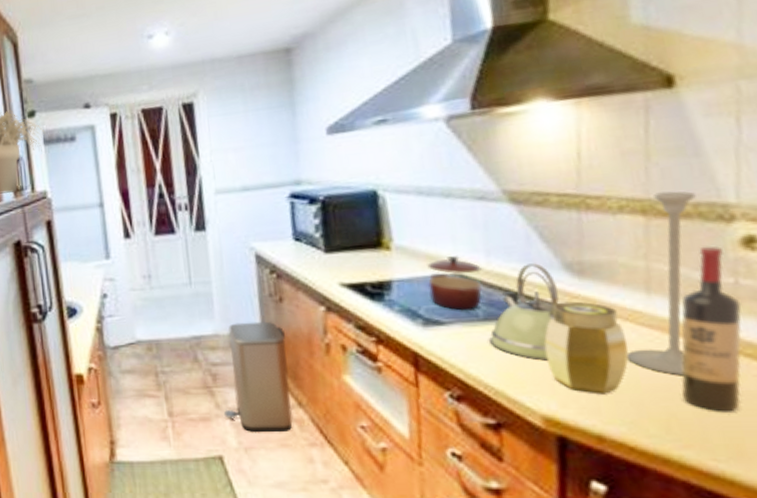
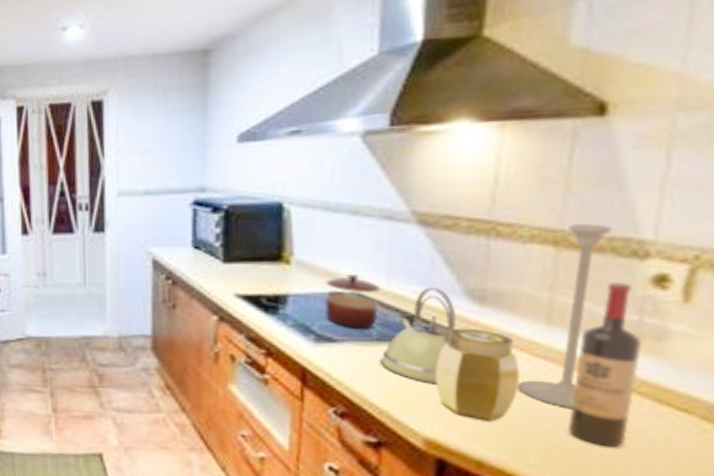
pedal bin: present [223,321,293,433] -> none [107,326,175,435]

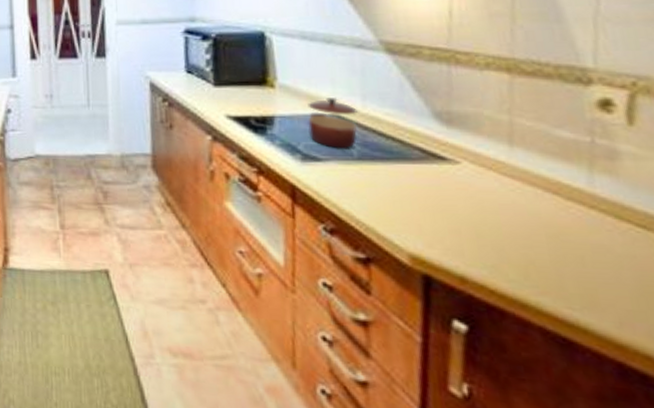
kettle: present [380,287,457,385] -> none [362,110,429,202]
jar: present [434,328,521,422] -> none [413,148,492,238]
candlestick: present [517,223,612,409] -> none [489,53,557,226]
wine bottle: present [569,282,642,447] -> none [540,105,597,262]

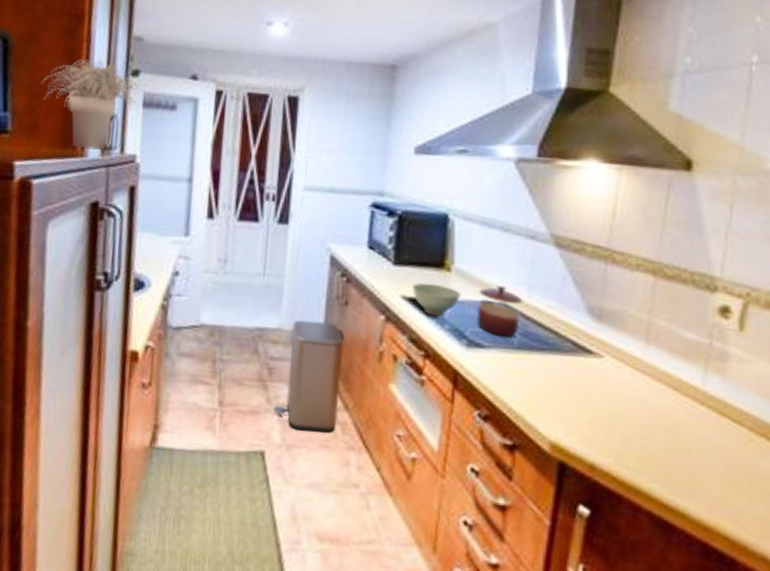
pedal bin: none [111,145,176,251] -> present [273,320,344,433]
bowl: none [236,101,289,132] -> present [413,282,462,316]

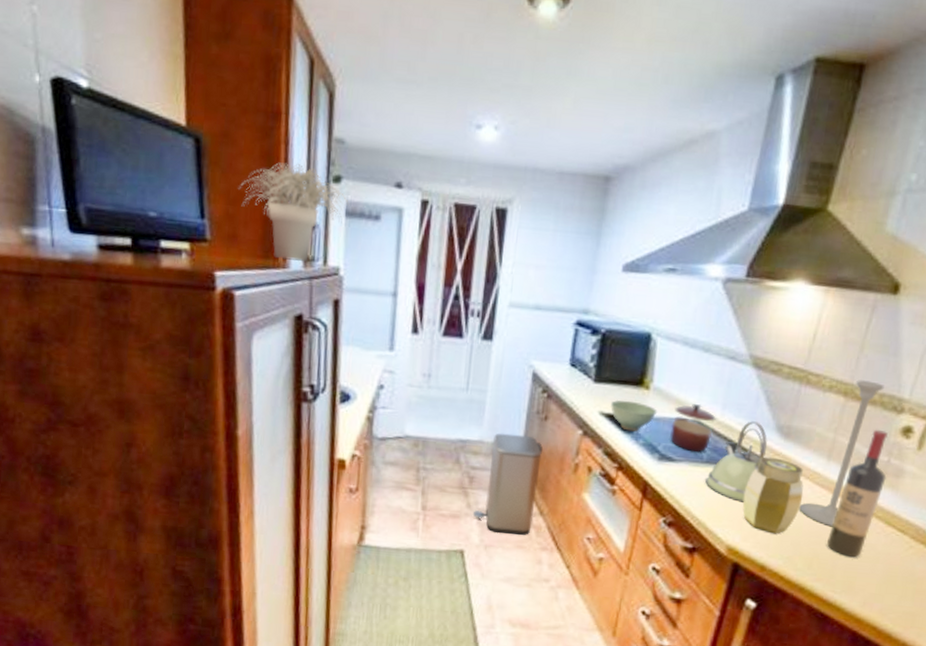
kettle: none [519,303,580,392] -> present [705,421,768,502]
jar: none [561,341,625,428] -> present [742,456,804,534]
candlestick: none [623,258,693,419] -> present [799,380,884,527]
wine bottle: none [659,309,711,453] -> present [827,429,888,557]

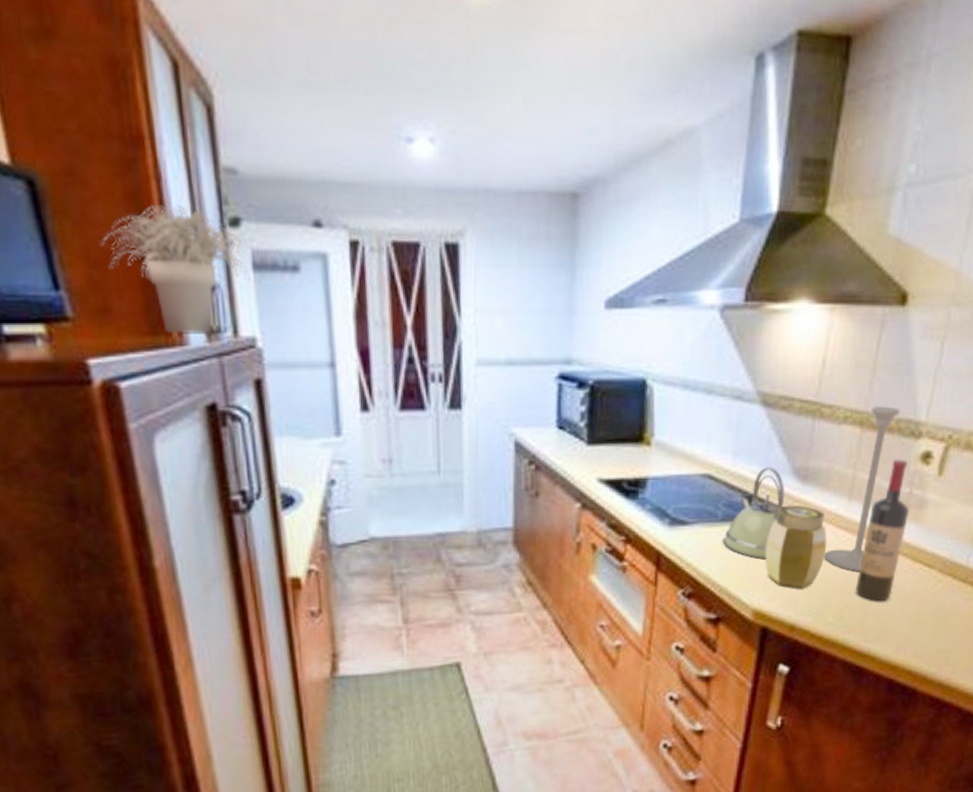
pedal bin: present [472,433,543,535] -> none [464,517,537,637]
bowl: present [611,399,658,432] -> none [610,461,663,497]
saucepan: present [670,404,716,453] -> none [680,456,727,511]

